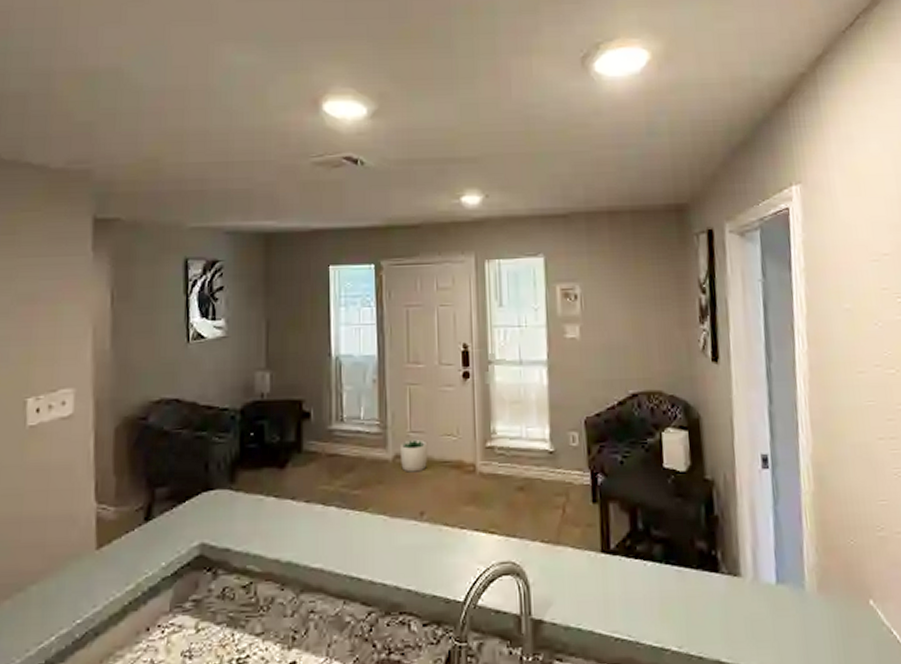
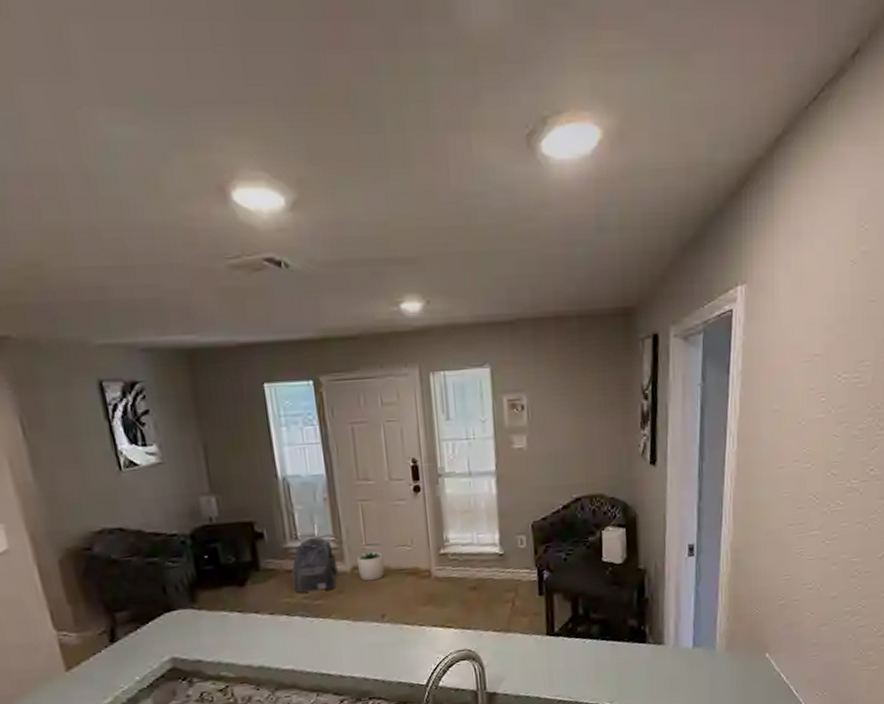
backpack: none [333,419,381,480] -> present [291,536,340,593]

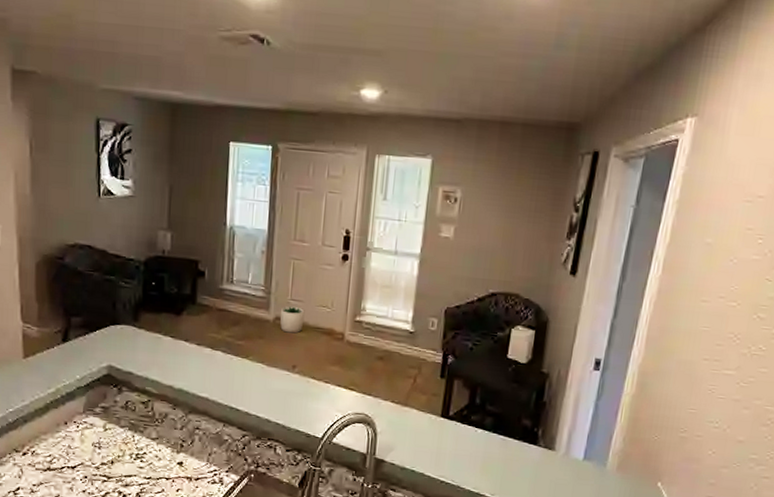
backpack: present [291,536,340,593] -> none [222,283,264,334]

